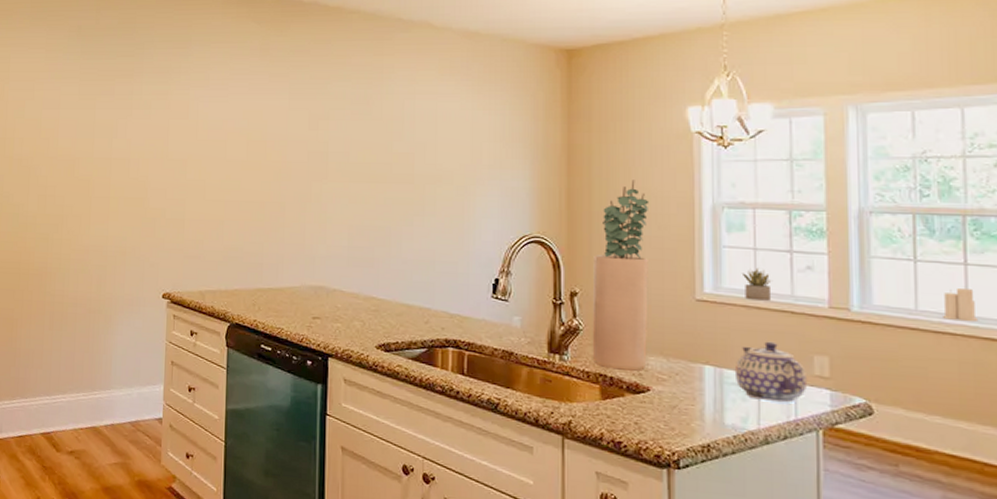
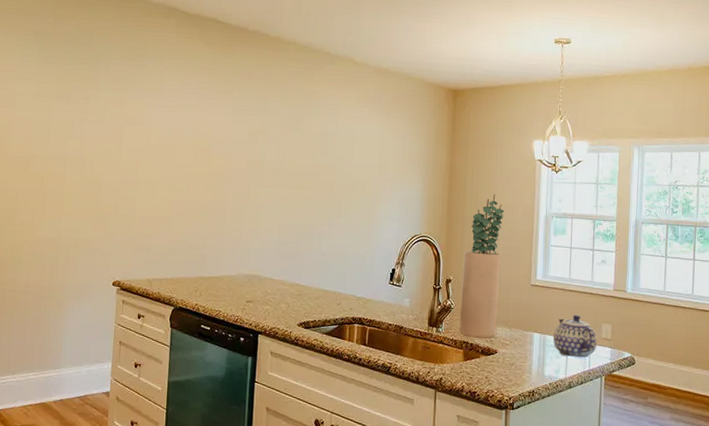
succulent plant: present [741,267,772,301] -> none [561,261,580,285]
candle: present [941,287,979,322] -> none [678,276,699,299]

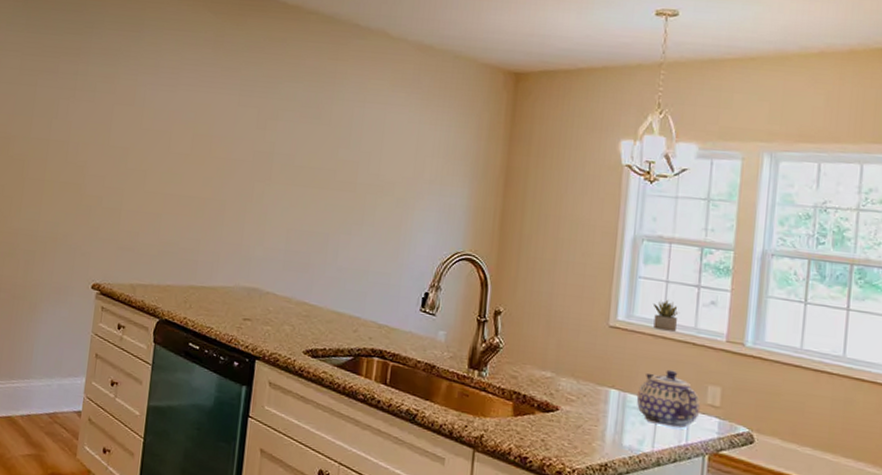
vase: present [459,194,505,339] -> none [508,206,577,391]
succulent plant: none [561,261,580,285] -> present [653,299,679,332]

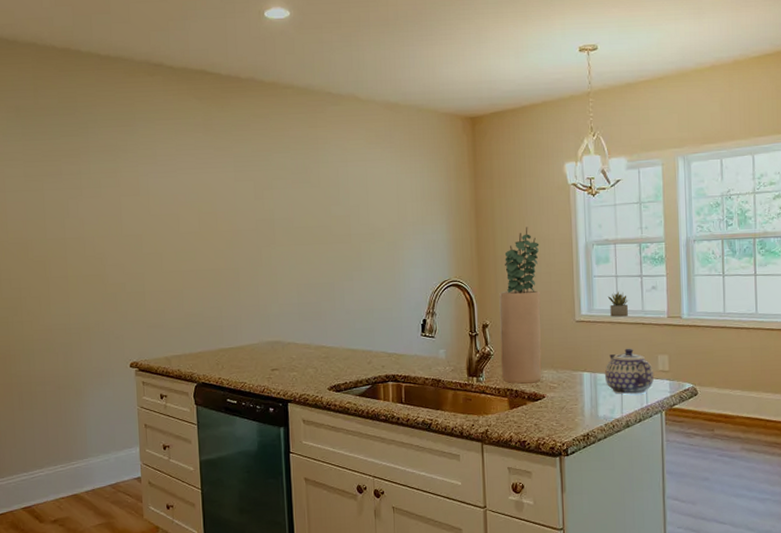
vase: none [508,206,577,391] -> present [499,227,542,384]

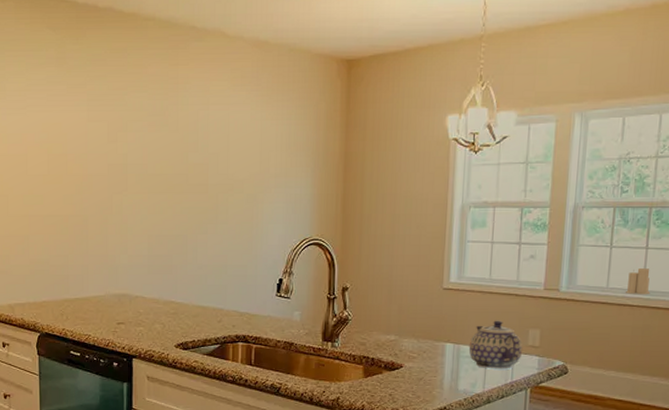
vase: present [499,227,542,384] -> none [358,184,411,352]
succulent plant: present [607,291,629,317] -> none [480,258,503,286]
candle: none [740,292,764,318] -> present [625,267,651,295]

